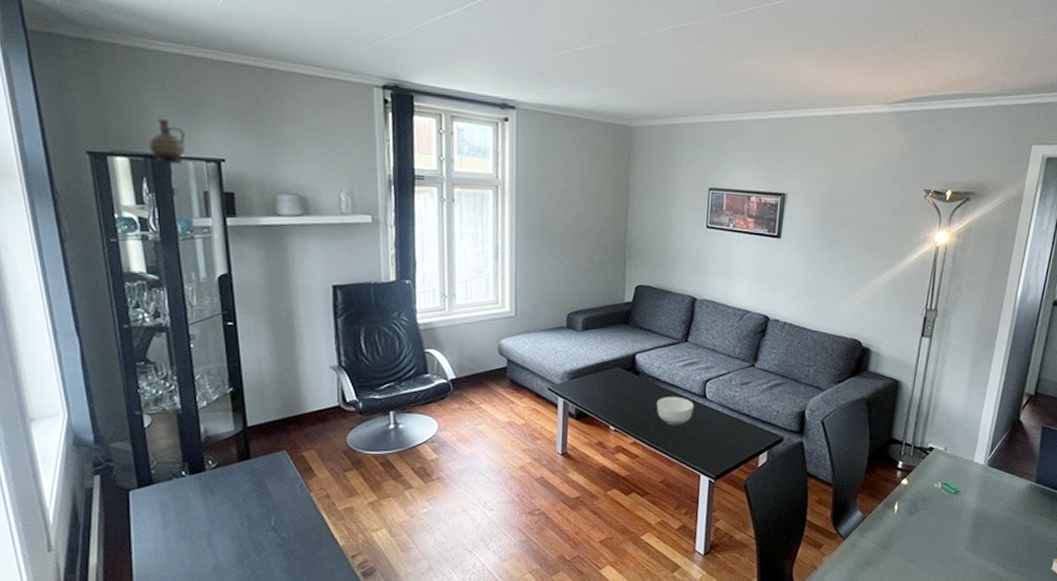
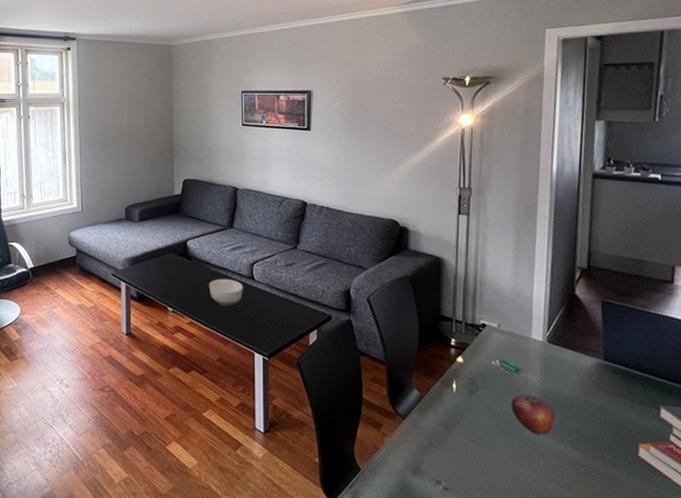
fruit: none [946,515,984,552] -> present [511,395,554,435]

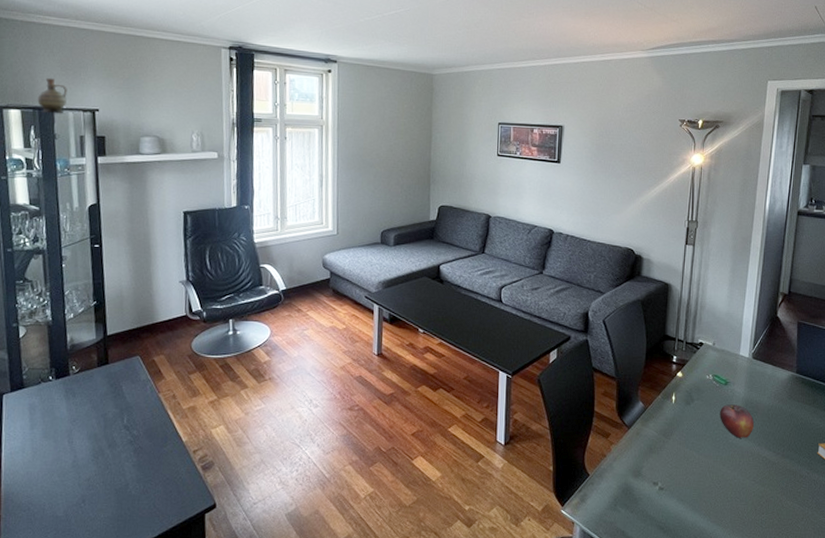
bowl: present [208,278,243,307] -> none [458,301,491,328]

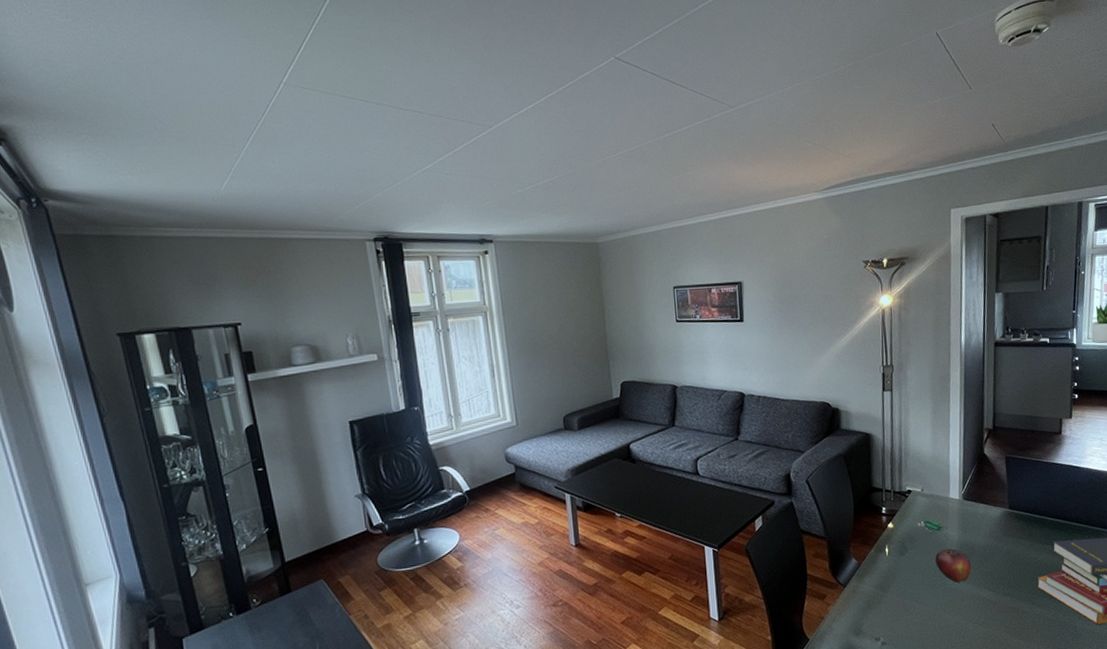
ceramic jug: present [37,78,67,114] -> none [171,295,204,335]

